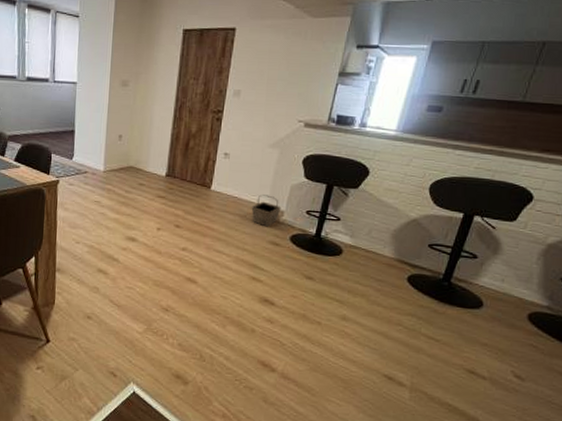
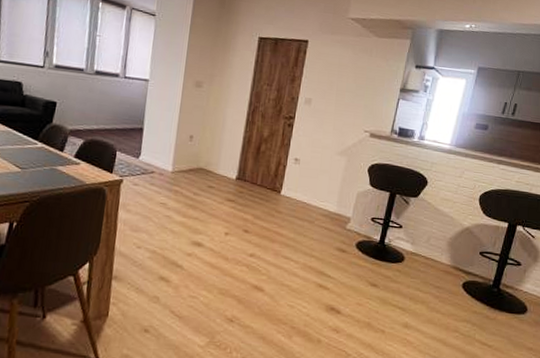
basket: present [251,194,281,227] -> none [319,200,348,234]

